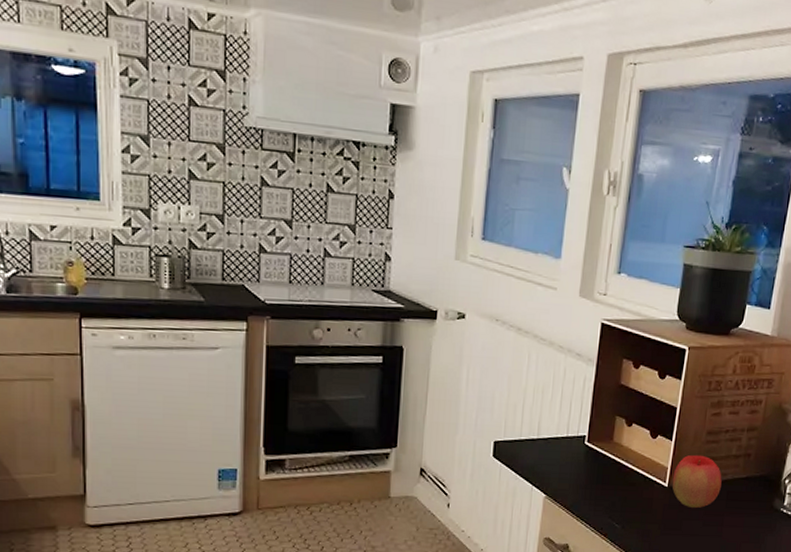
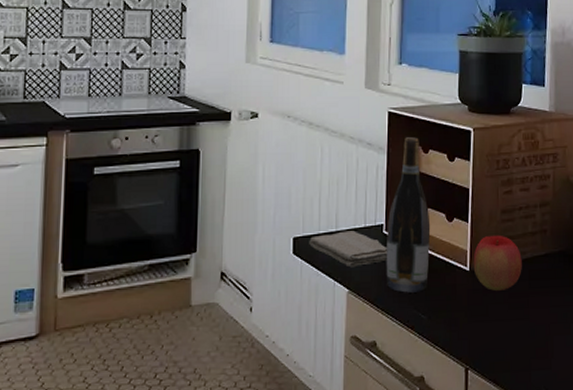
washcloth: none [509,439,589,475] -> present [309,230,388,268]
wine bottle: none [584,351,634,503] -> present [386,137,431,293]

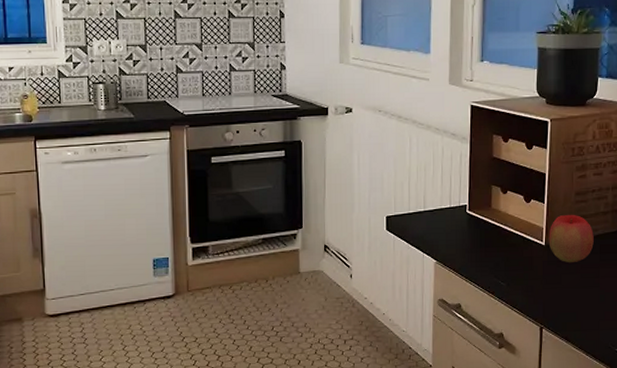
washcloth: present [309,230,388,268] -> none [400,210,471,242]
wine bottle: present [386,137,431,293] -> none [469,128,510,264]

